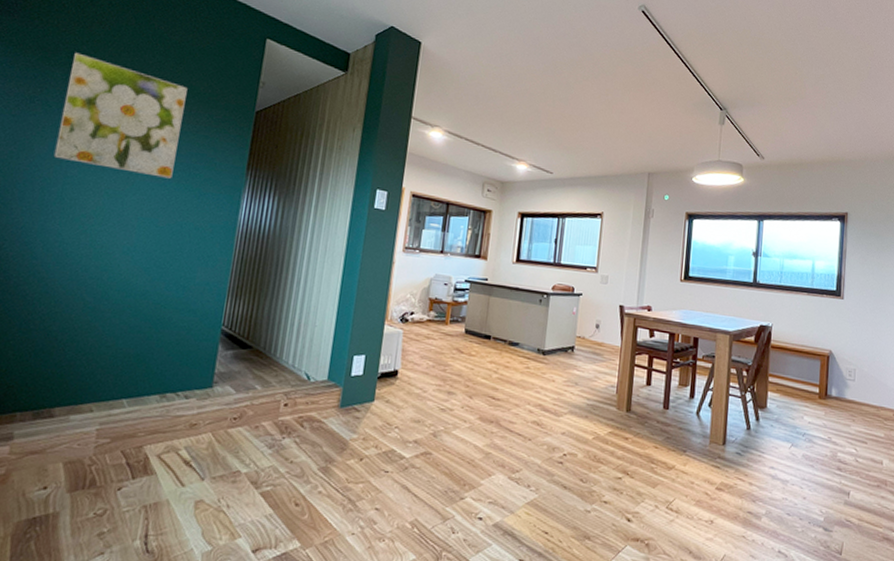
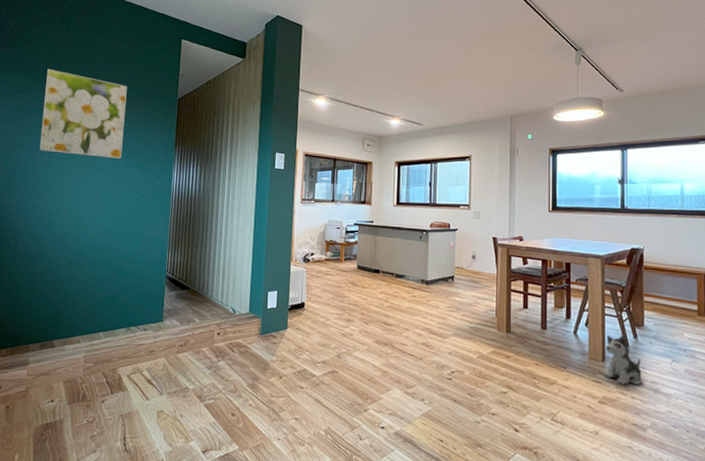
plush toy: none [723,417,761,471] -> present [603,335,642,386]

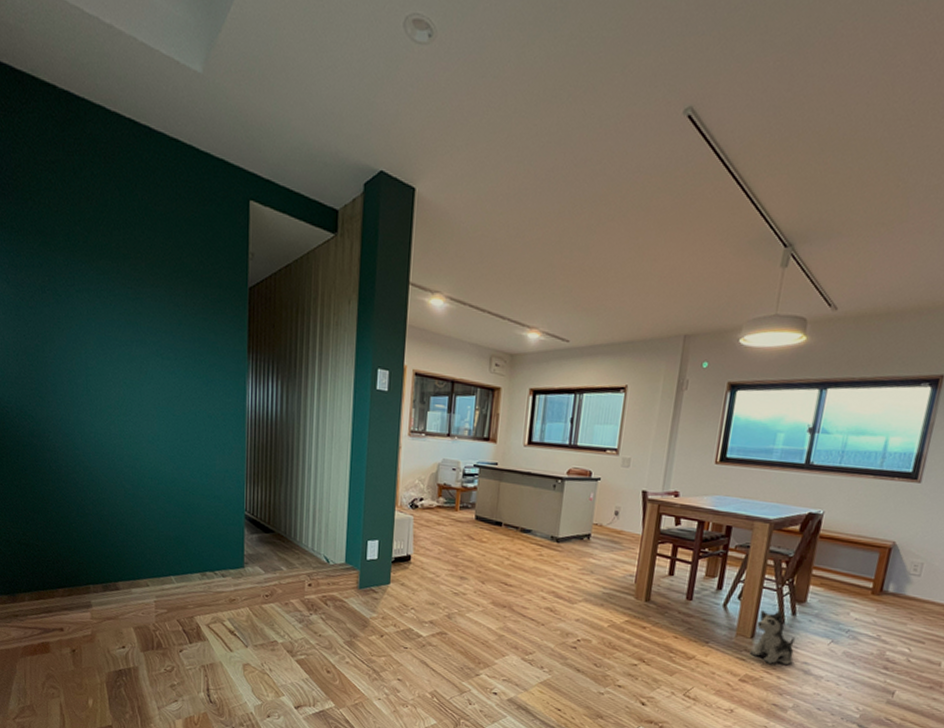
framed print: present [39,69,127,159] -> none [70,234,180,366]

